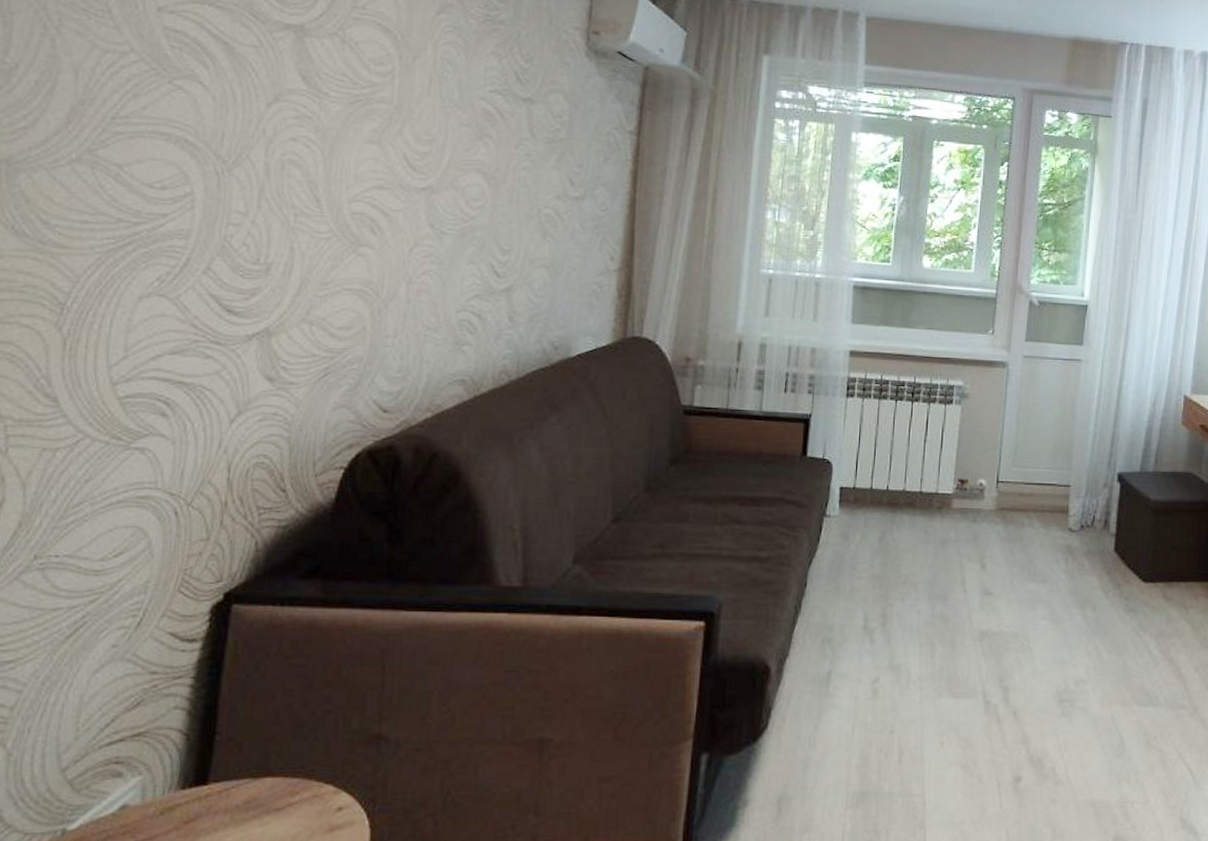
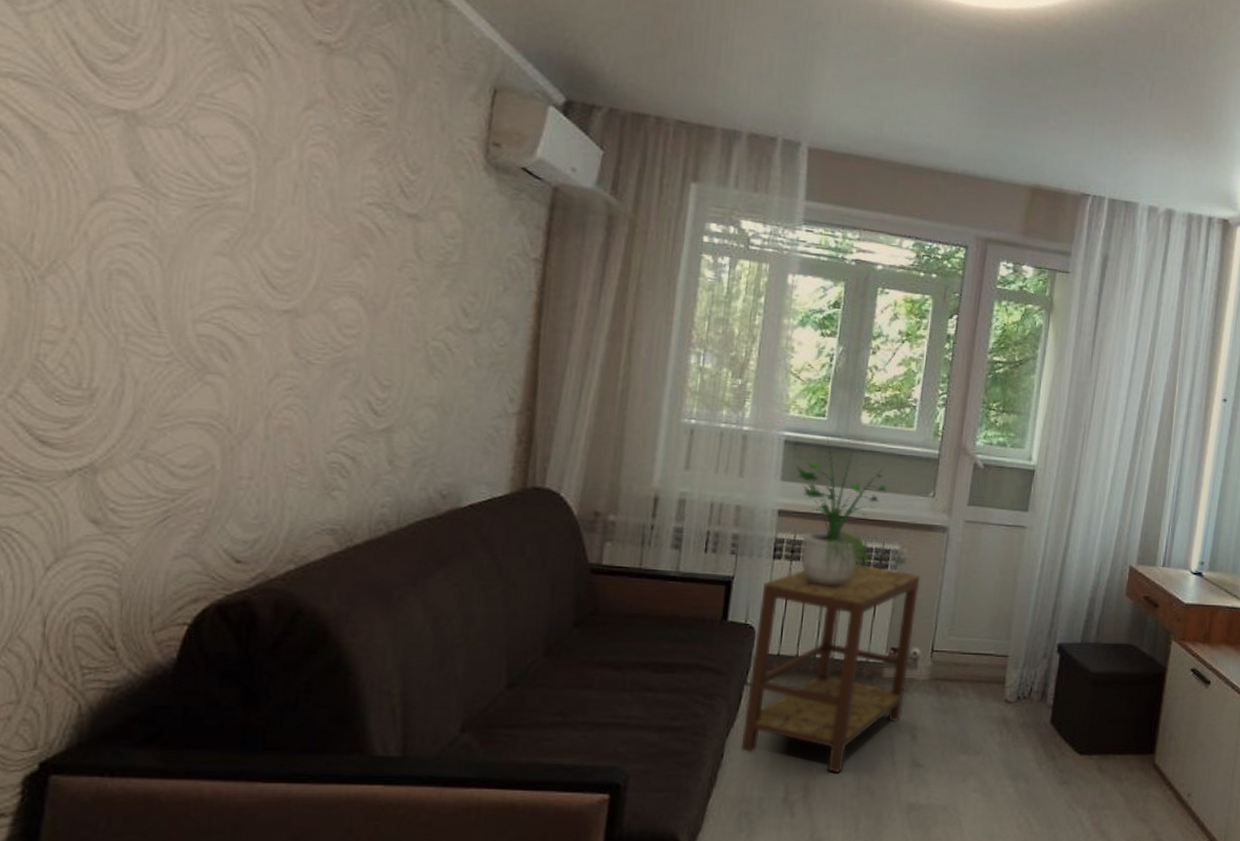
side table: none [822,399,984,602] -> present [740,563,921,774]
potted plant: none [864,281,949,421] -> present [796,436,887,586]

